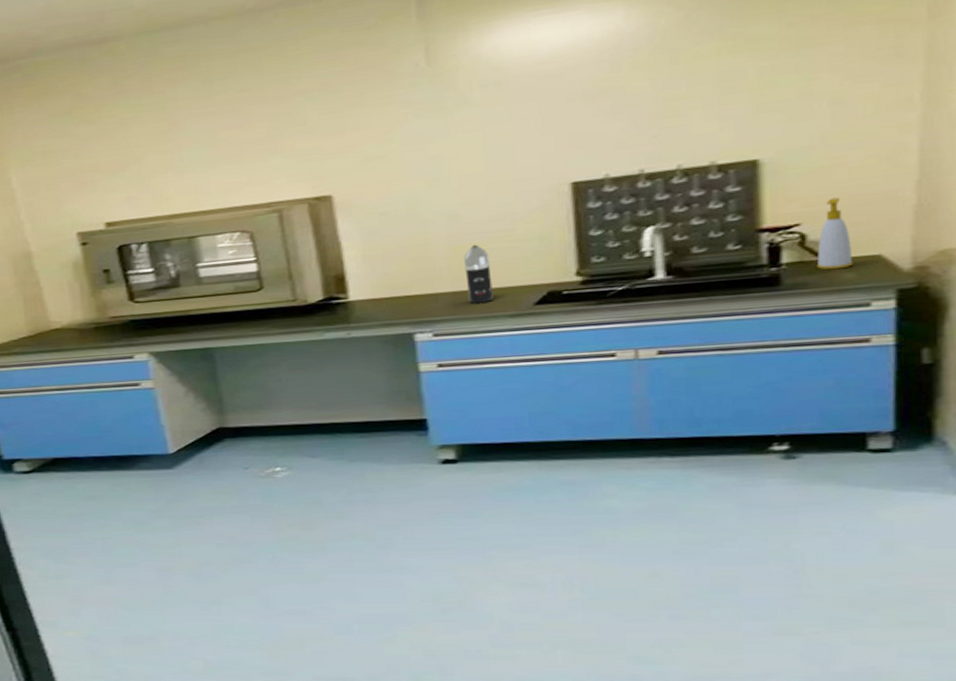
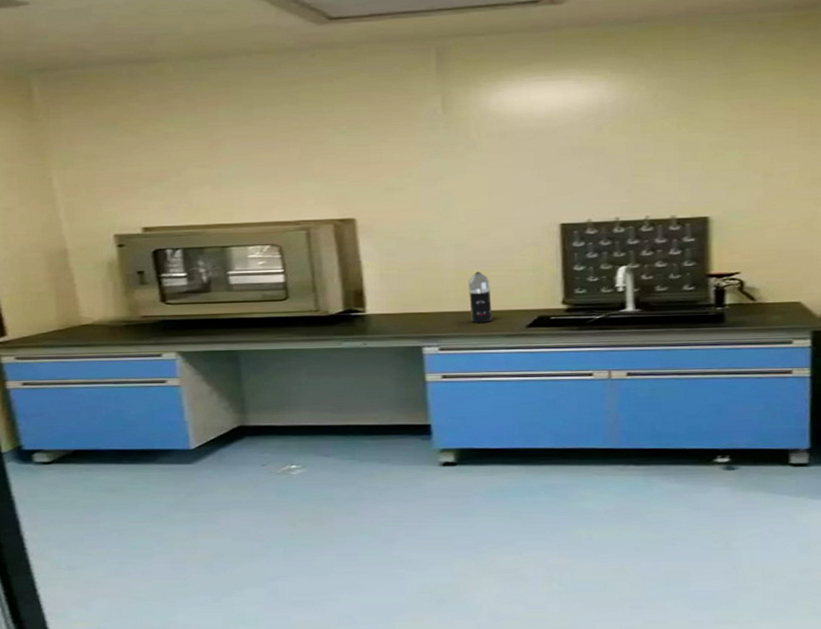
soap bottle: present [816,197,853,270] -> none [752,253,780,312]

